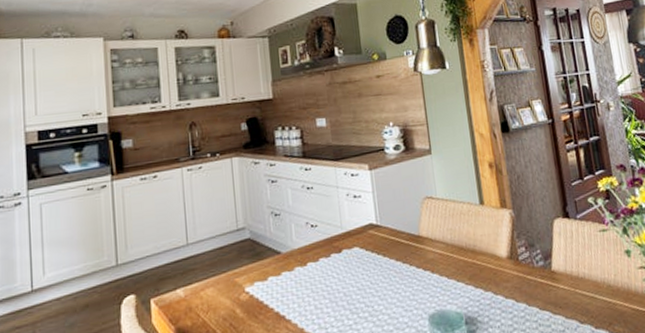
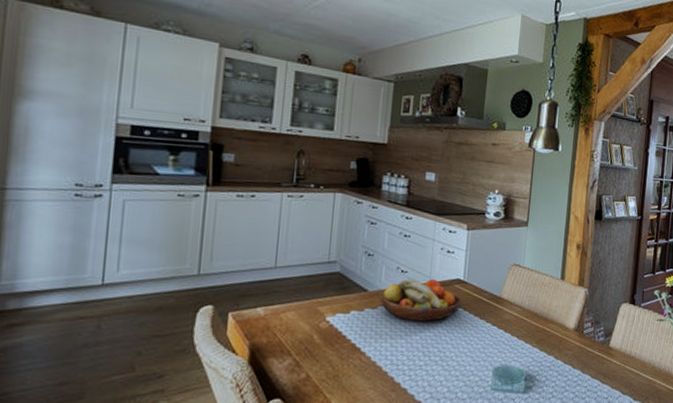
fruit bowl: none [296,229,380,278] -> present [382,278,462,322]

